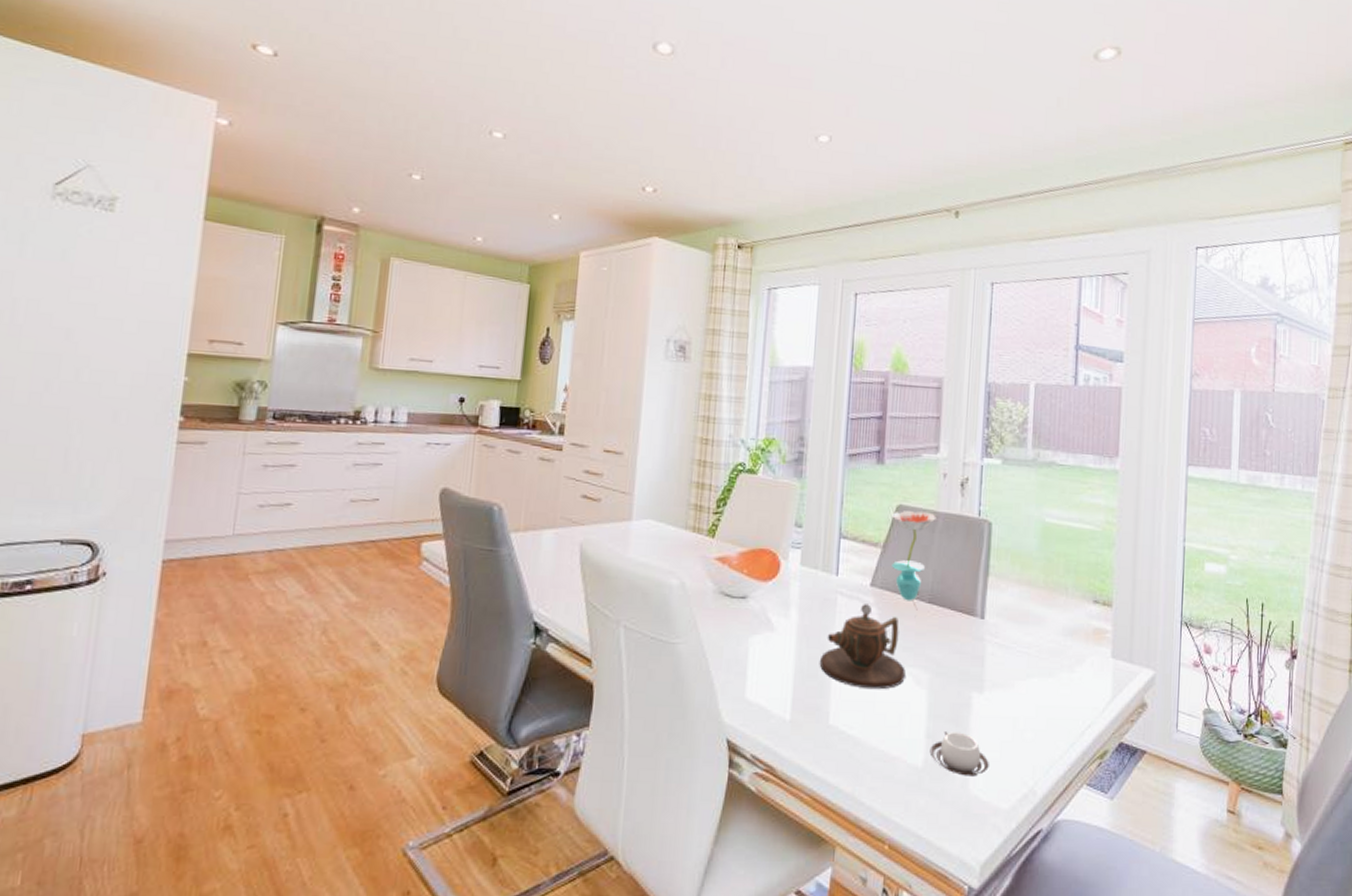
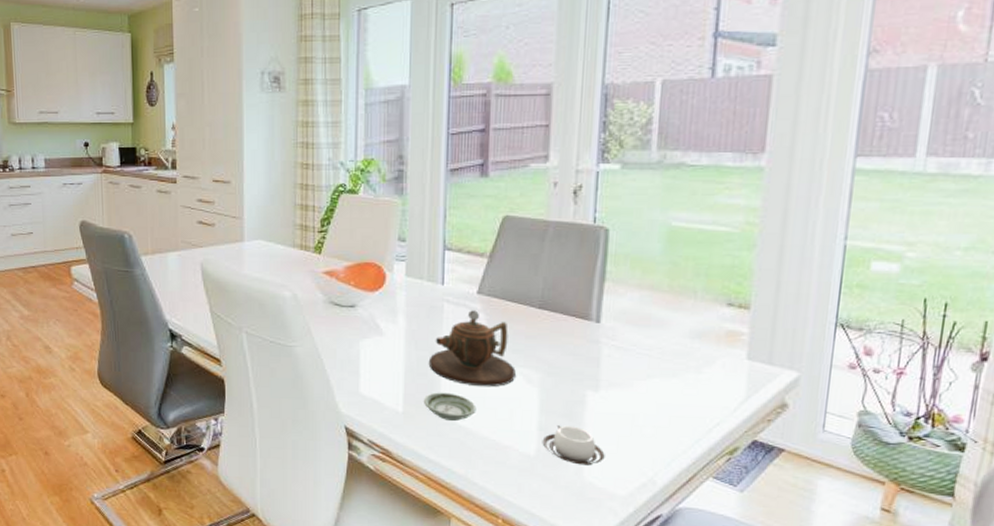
saucer: none [813,696,866,729] -> present [424,392,477,421]
flower: present [891,510,936,611] -> none [498,220,546,316]

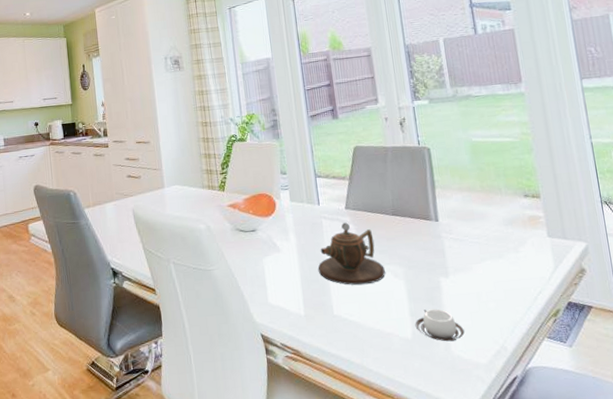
saucer: present [424,392,477,421] -> none [319,293,361,318]

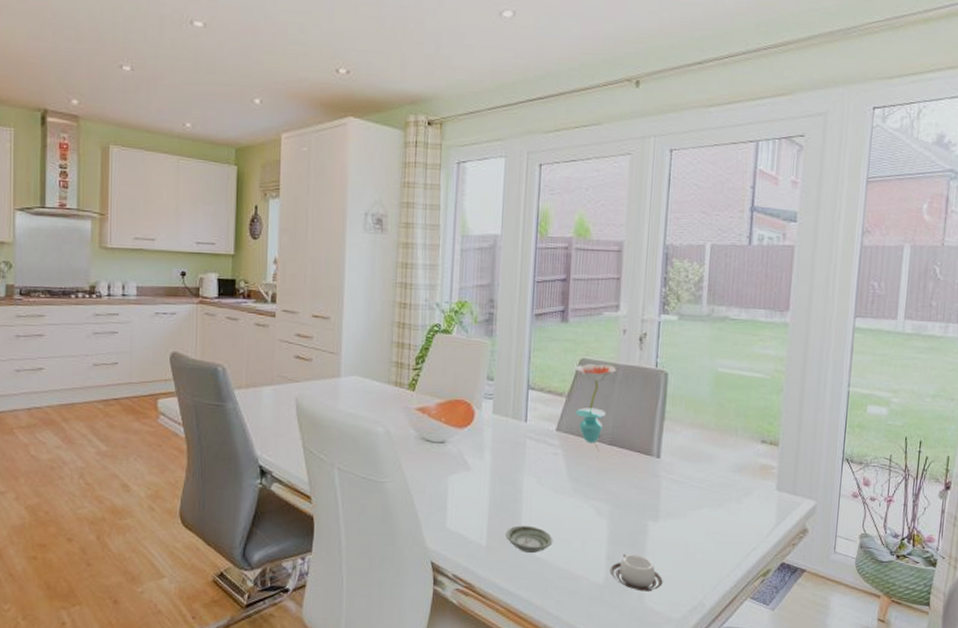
teapot: present [318,222,385,285] -> none [511,446,588,520]
saucer: none [319,293,361,318] -> present [506,525,553,553]
flower: none [351,148,386,222] -> present [575,363,616,452]

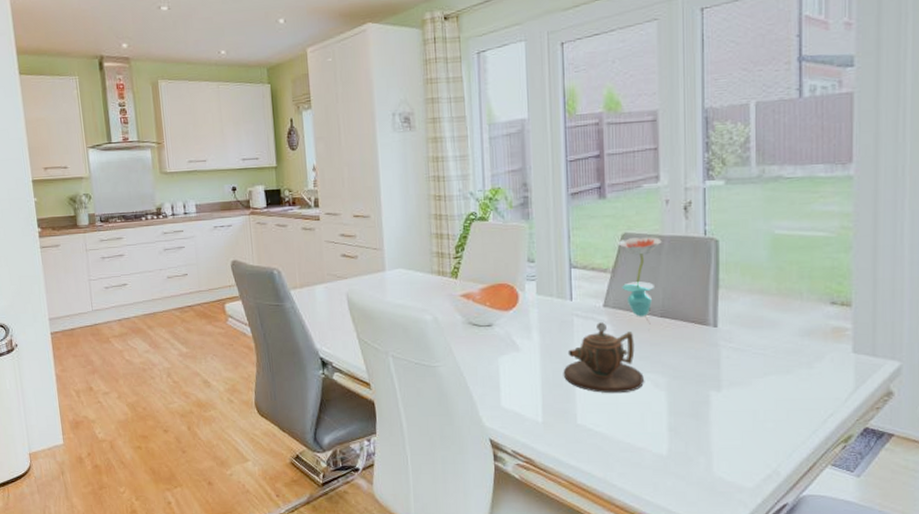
saucer: present [506,525,553,553] -> none [561,401,610,427]
teapot: none [511,446,588,520] -> present [563,322,644,394]
cup: present [610,554,663,592] -> none [673,425,731,461]

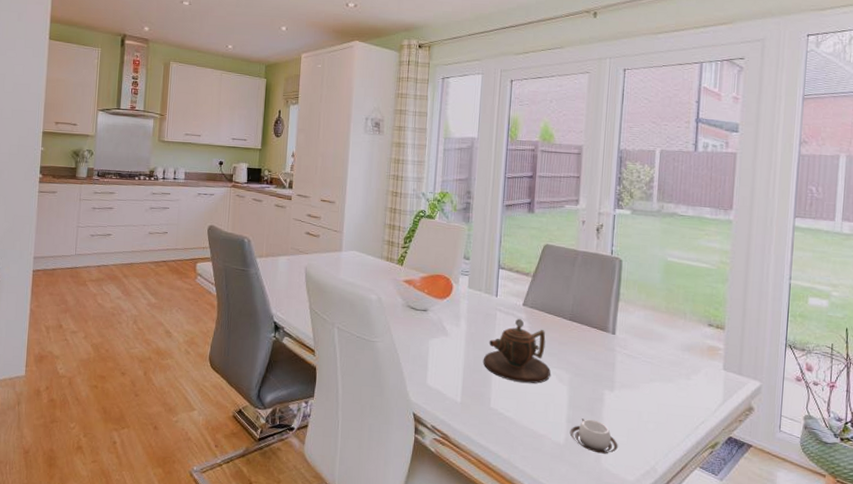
flower: present [618,236,662,325] -> none [540,248,576,326]
cup: none [673,425,731,461] -> present [569,418,618,454]

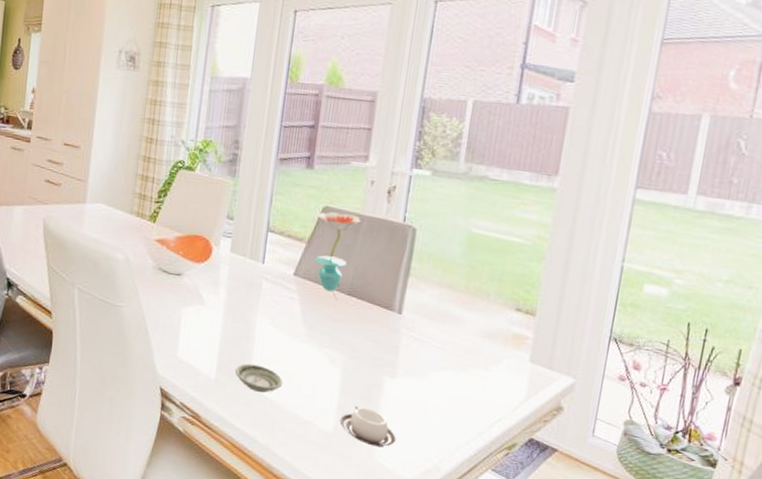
saucer: none [478,386,519,412] -> present [235,363,283,393]
teapot: present [483,319,551,384] -> none [243,290,322,364]
flower: none [540,248,576,326] -> present [315,211,361,301]

